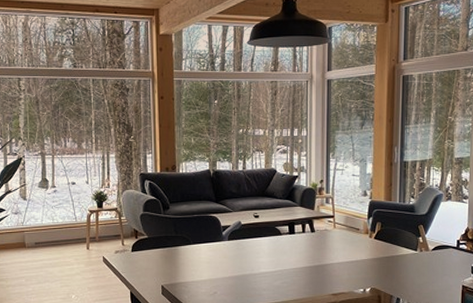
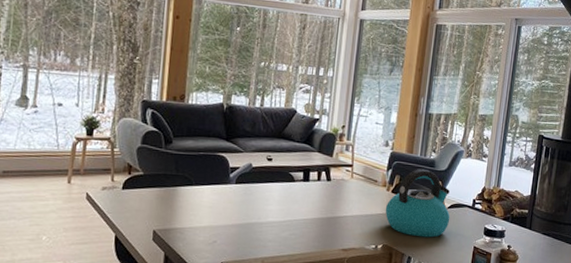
kettle: none [369,215,435,279] -> present [385,169,450,238]

